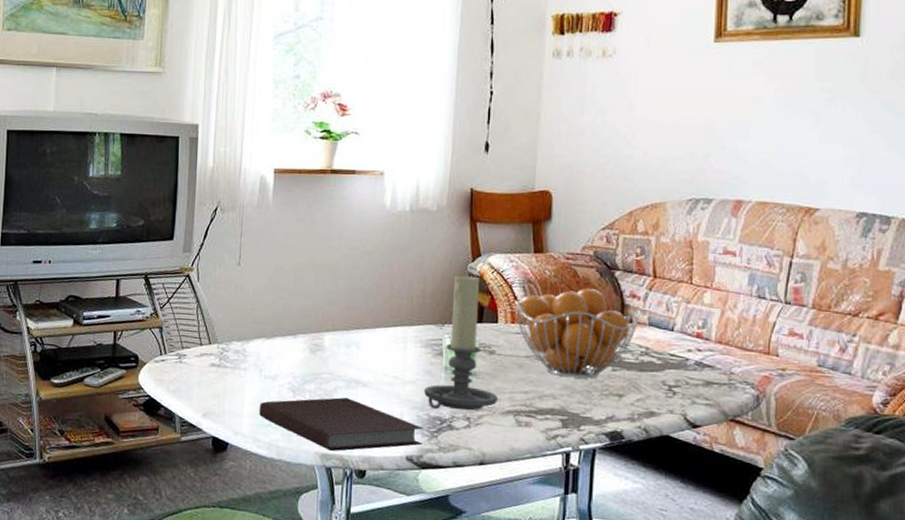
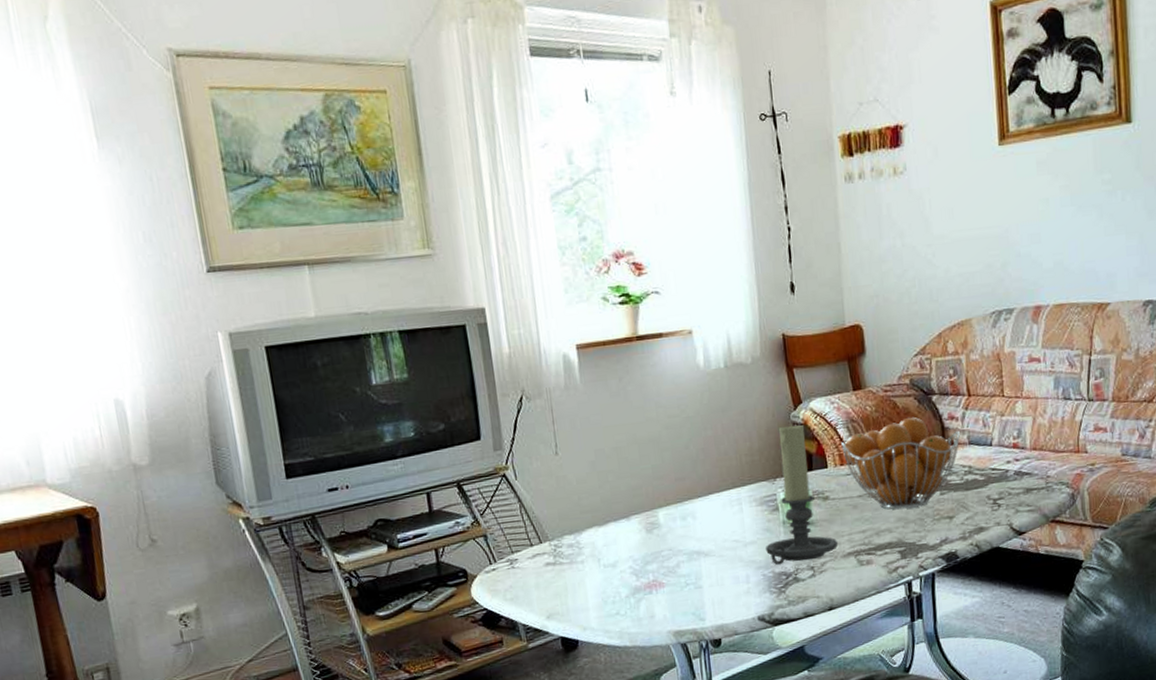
notebook: present [259,397,424,451] -> none [604,571,773,627]

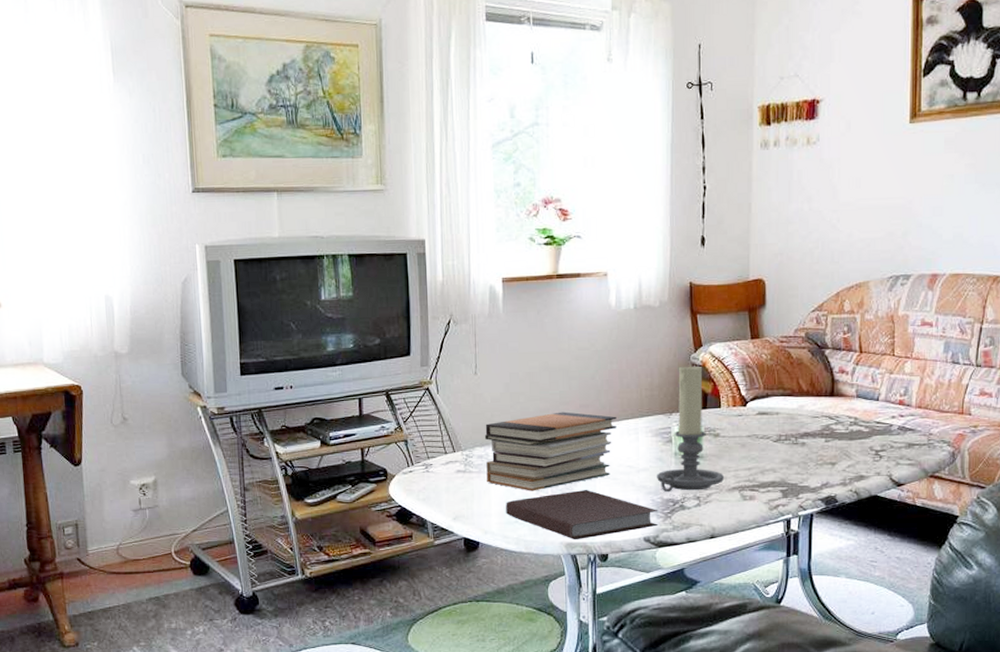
book stack: none [572,487,718,579] -> present [484,411,617,491]
notebook: none [604,571,773,627] -> present [506,490,659,539]
fruit basket: present [841,417,960,510] -> none [736,368,849,452]

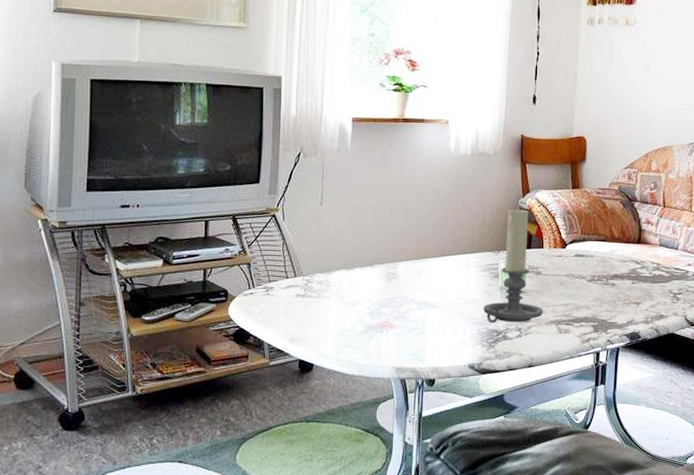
book stack: present [484,411,617,491] -> none [325,244,450,317]
notebook: present [506,490,659,539] -> none [341,318,483,364]

